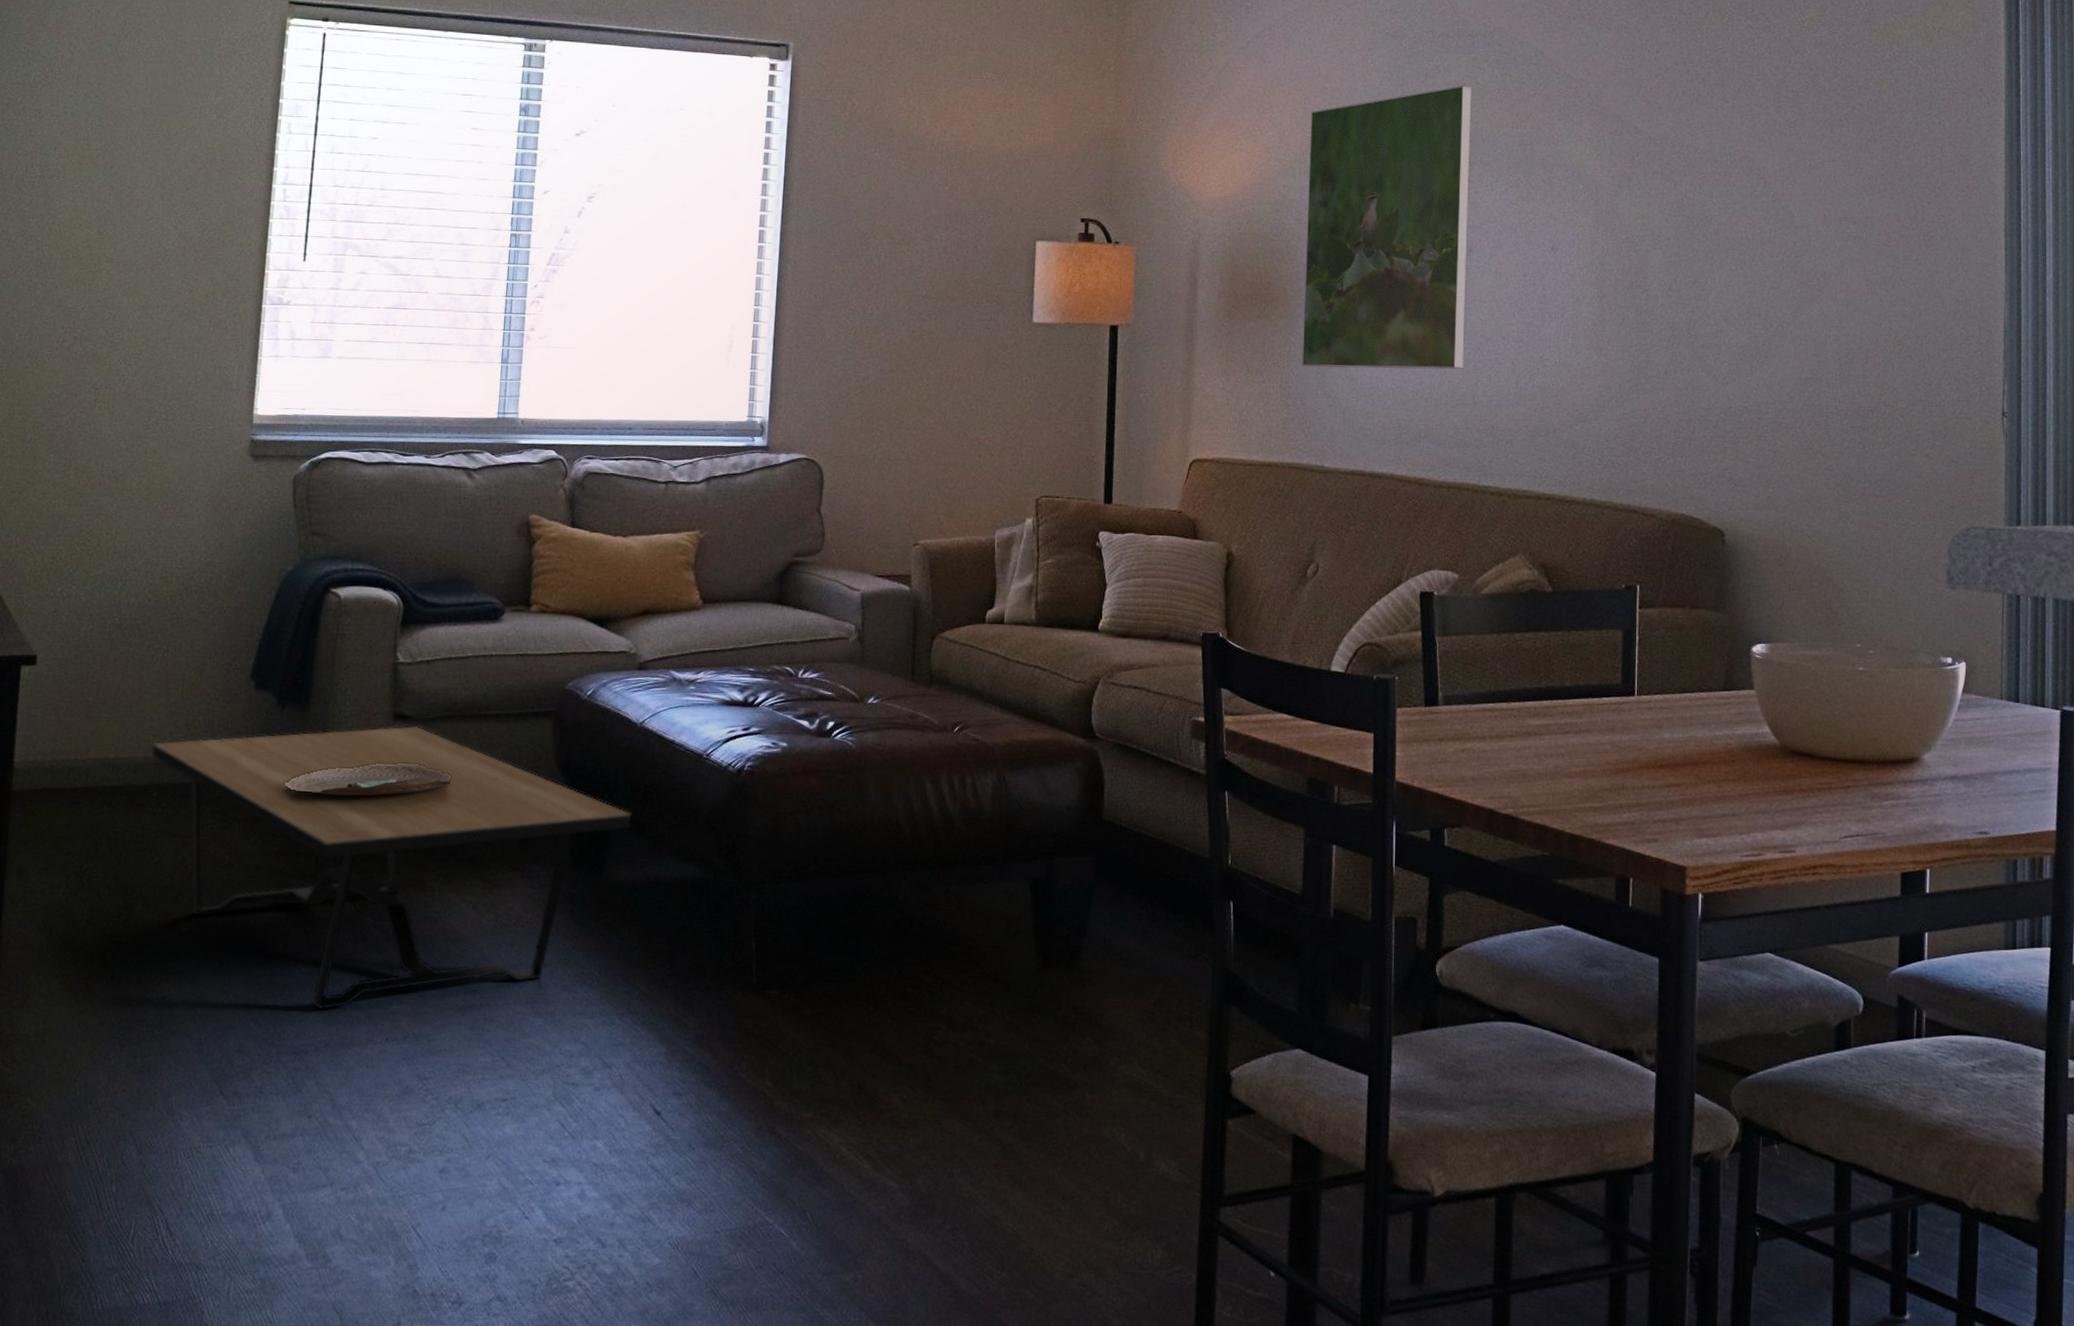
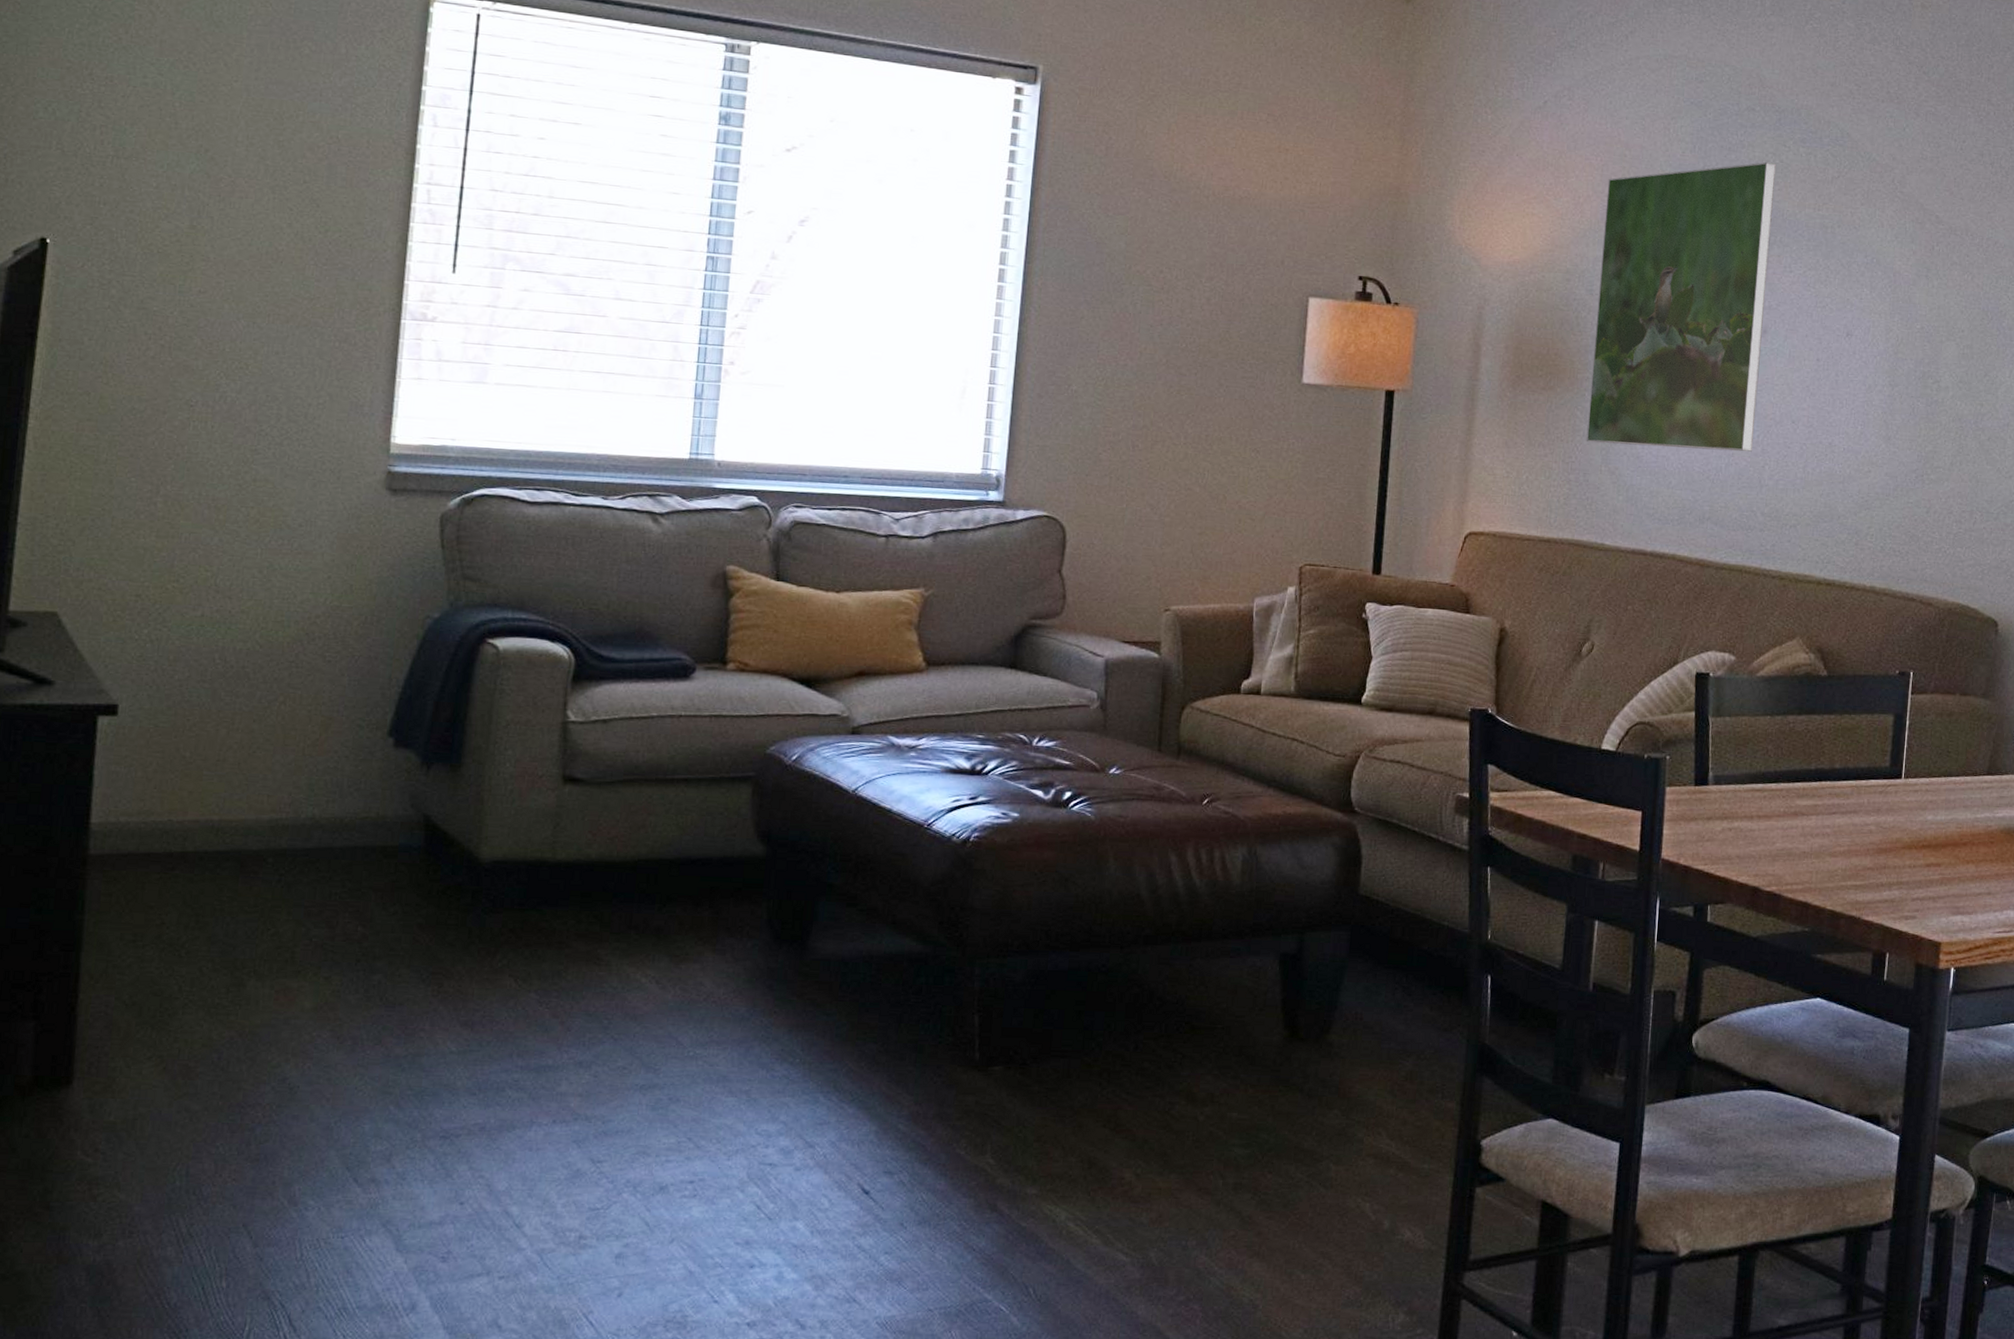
coffee table: present [152,725,631,1011] -> none [266,789,841,1092]
decorative bowl: present [284,763,453,796] -> none [430,829,633,865]

